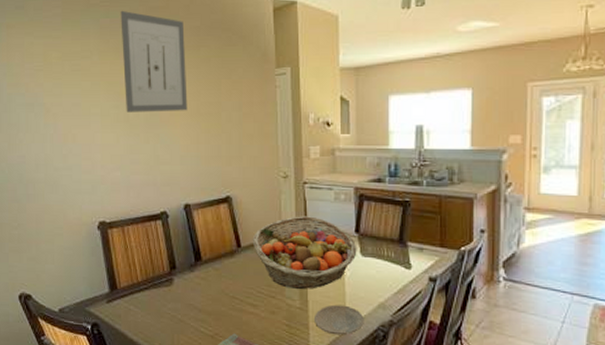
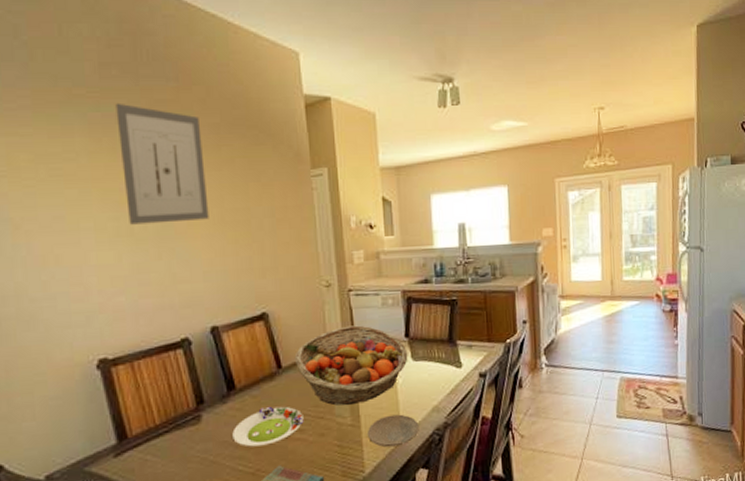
salad plate: none [197,280,257,314] -> present [232,406,304,447]

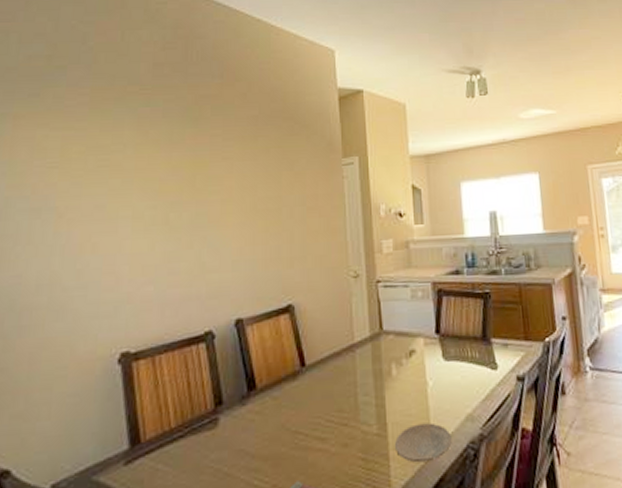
wall art: present [115,102,209,225] -> none [164,98,242,213]
salad plate: present [232,406,304,447] -> none [250,410,326,458]
fruit basket: present [294,325,408,406] -> none [319,319,439,412]

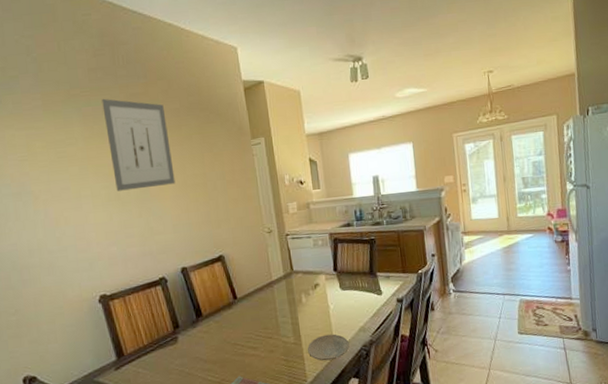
wall art: none [164,98,242,213] -> present [102,98,176,191]

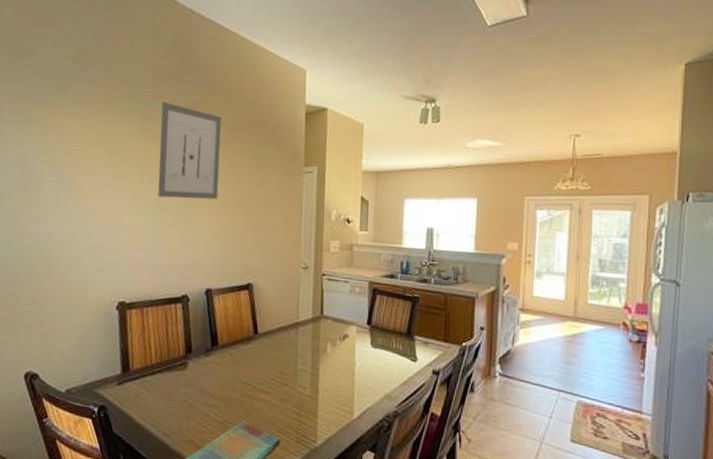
plate: present [308,334,350,361] -> none [323,394,371,425]

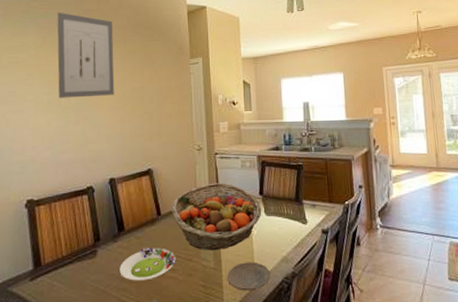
salad plate: none [210,366,270,400] -> present [120,248,176,281]
fruit basket: none [269,306,368,378] -> present [171,183,262,251]
plate: none [323,394,371,425] -> present [227,262,271,291]

